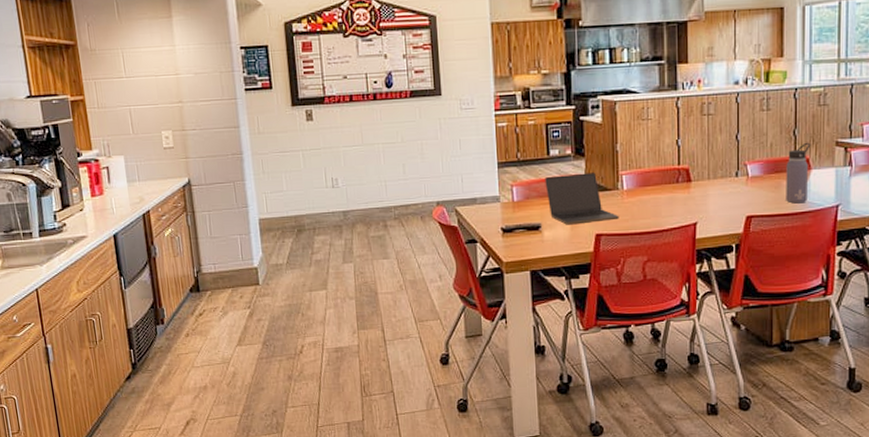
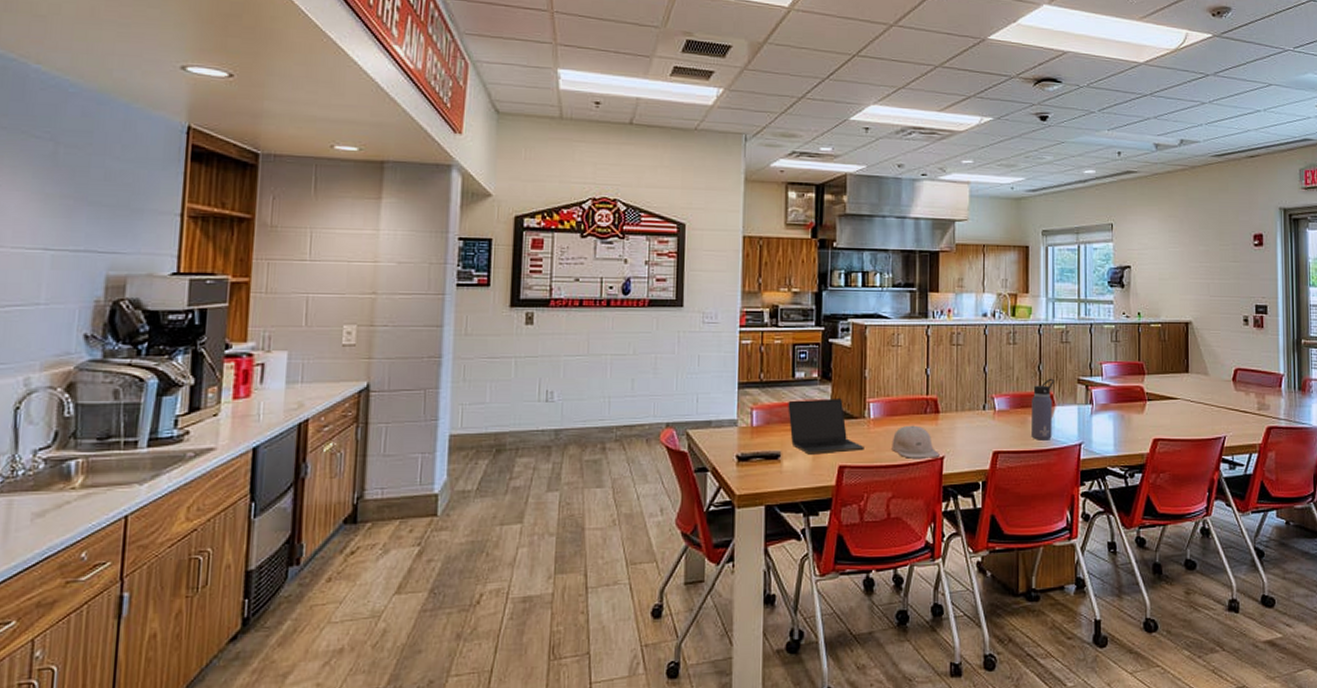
baseball cap: none [645,194,693,225] -> present [891,425,940,459]

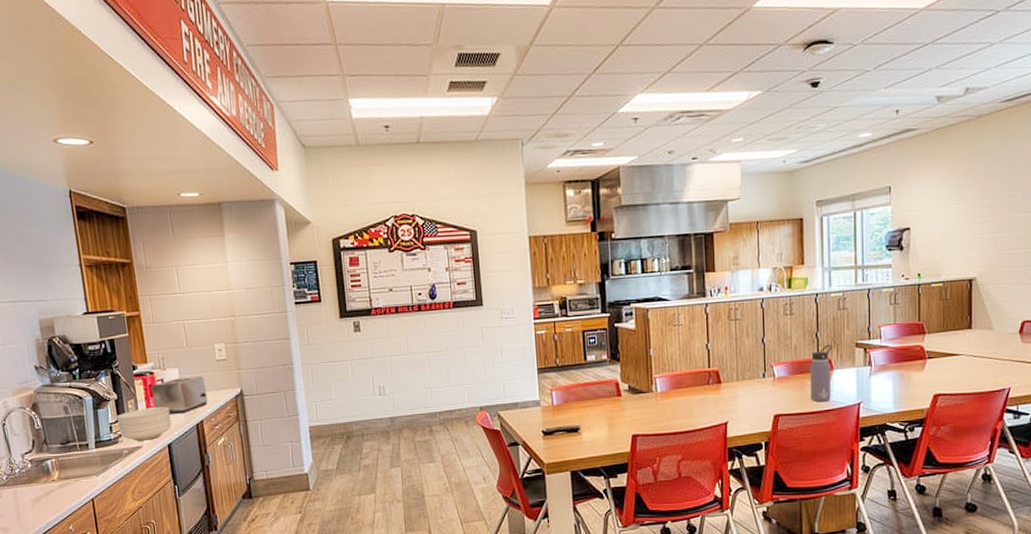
bowl: none [186,398,265,441] -> present [116,406,172,441]
toaster: none [244,363,321,408] -> present [151,376,208,414]
laptop: present [788,398,864,455] -> none [582,376,654,427]
baseball cap: present [891,425,940,459] -> none [678,395,724,425]

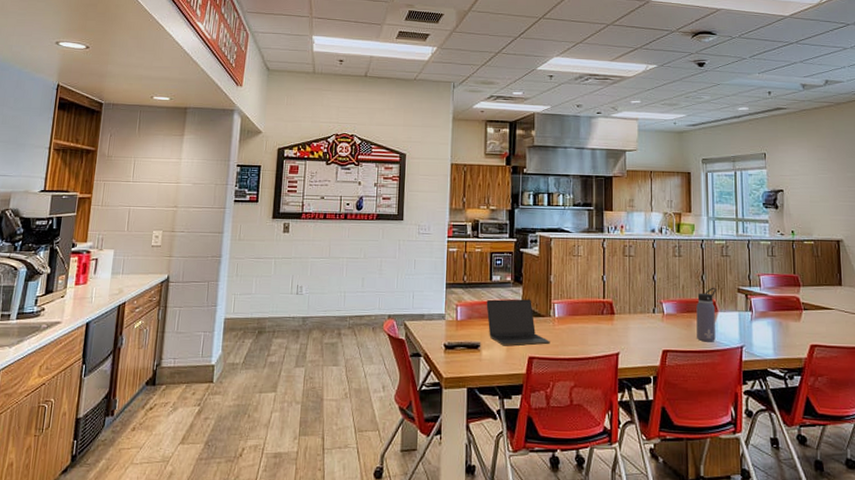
bowl: present [116,406,172,441] -> none [43,284,97,316]
toaster: present [151,376,208,414] -> none [83,259,136,293]
laptop: none [582,376,654,427] -> present [486,299,550,346]

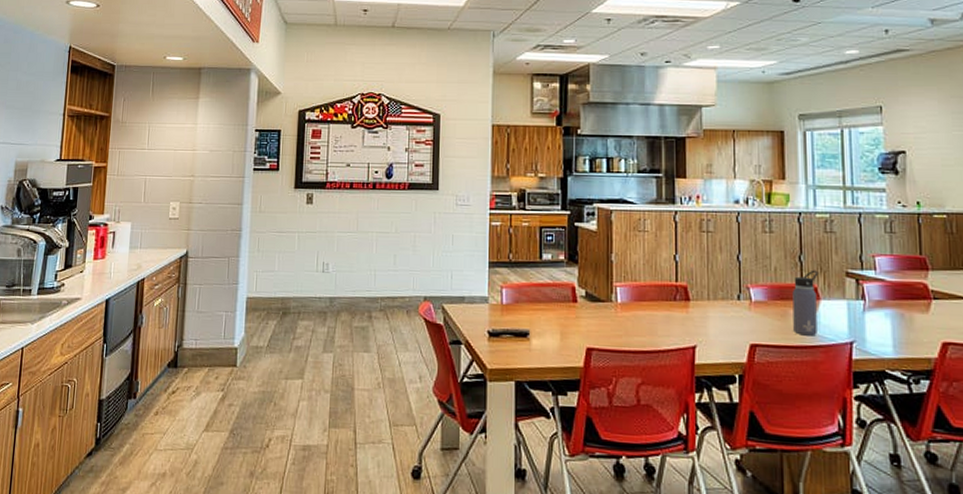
laptop: present [486,299,550,346] -> none [536,280,612,335]

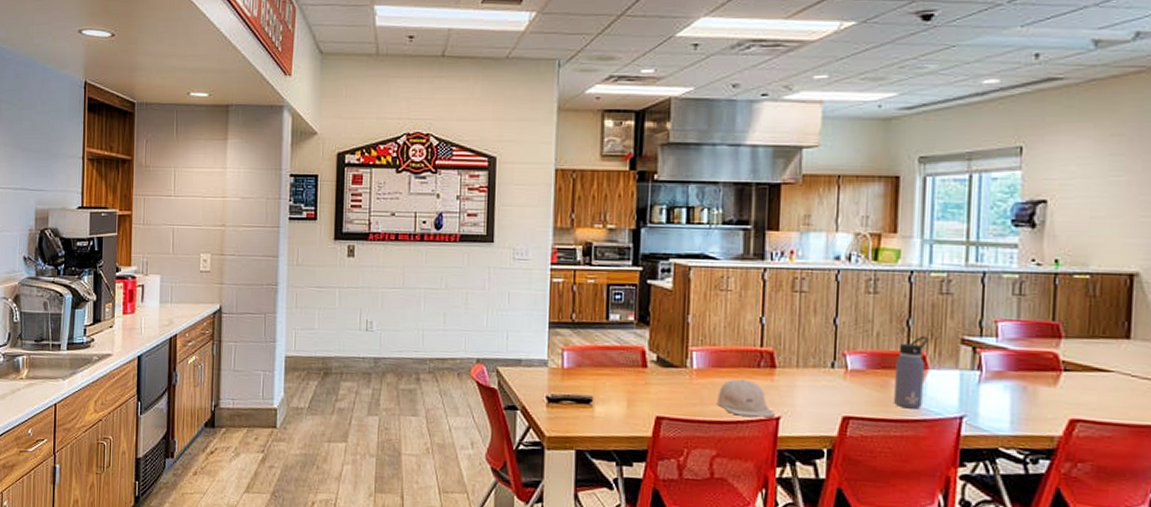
baseball cap: none [640,311,691,347] -> present [717,379,775,418]

